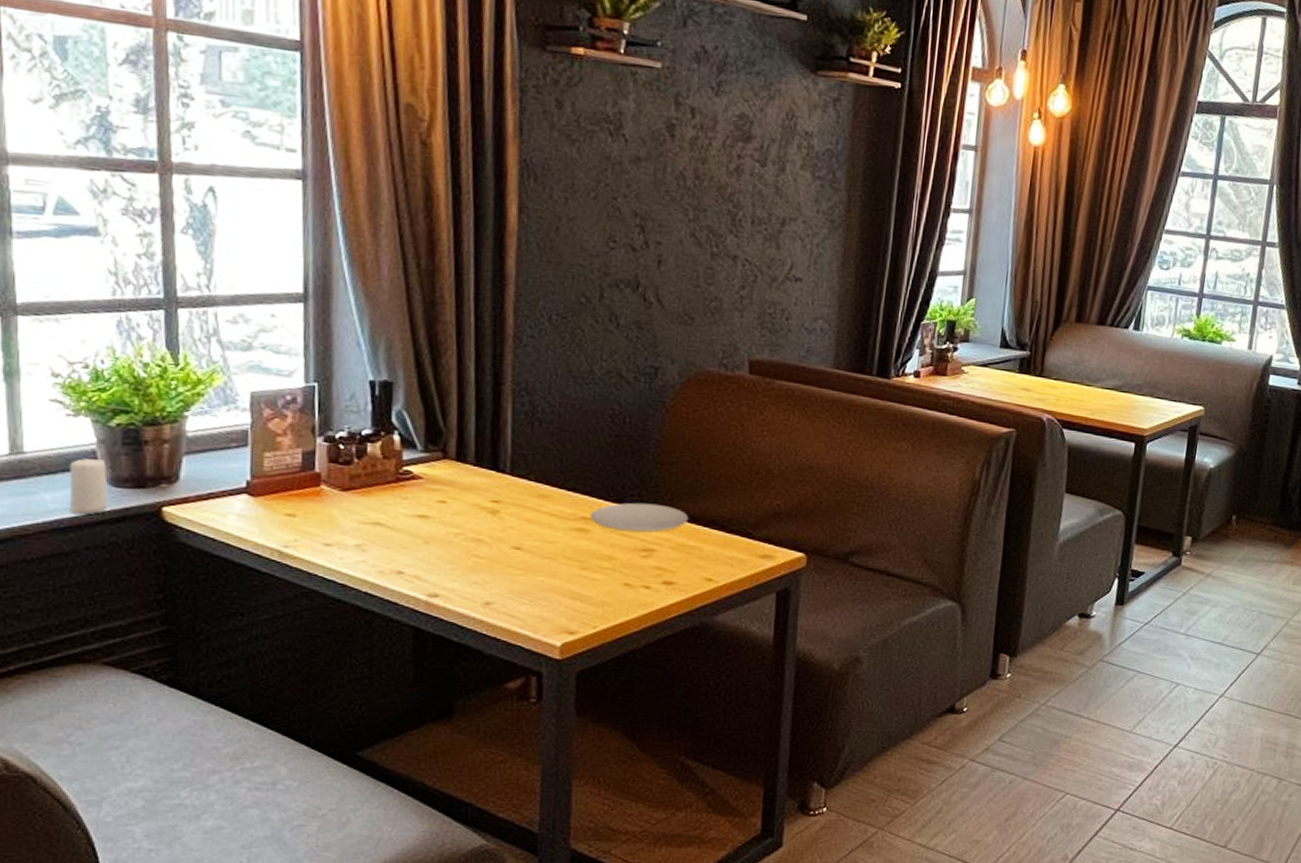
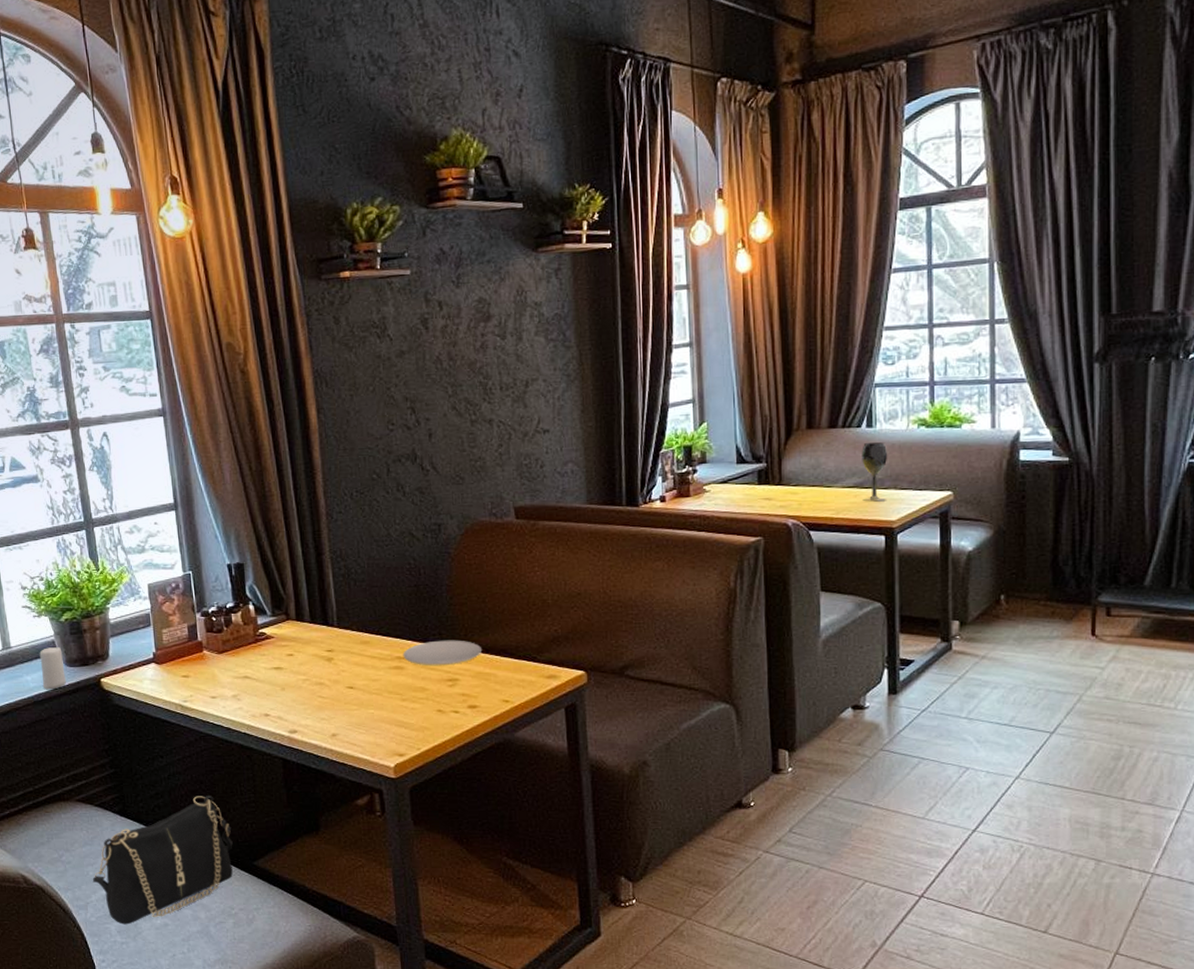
handbag: none [114,666,332,827] -> present [92,796,233,925]
wine glass: none [1119,346,1150,408] -> present [862,442,888,502]

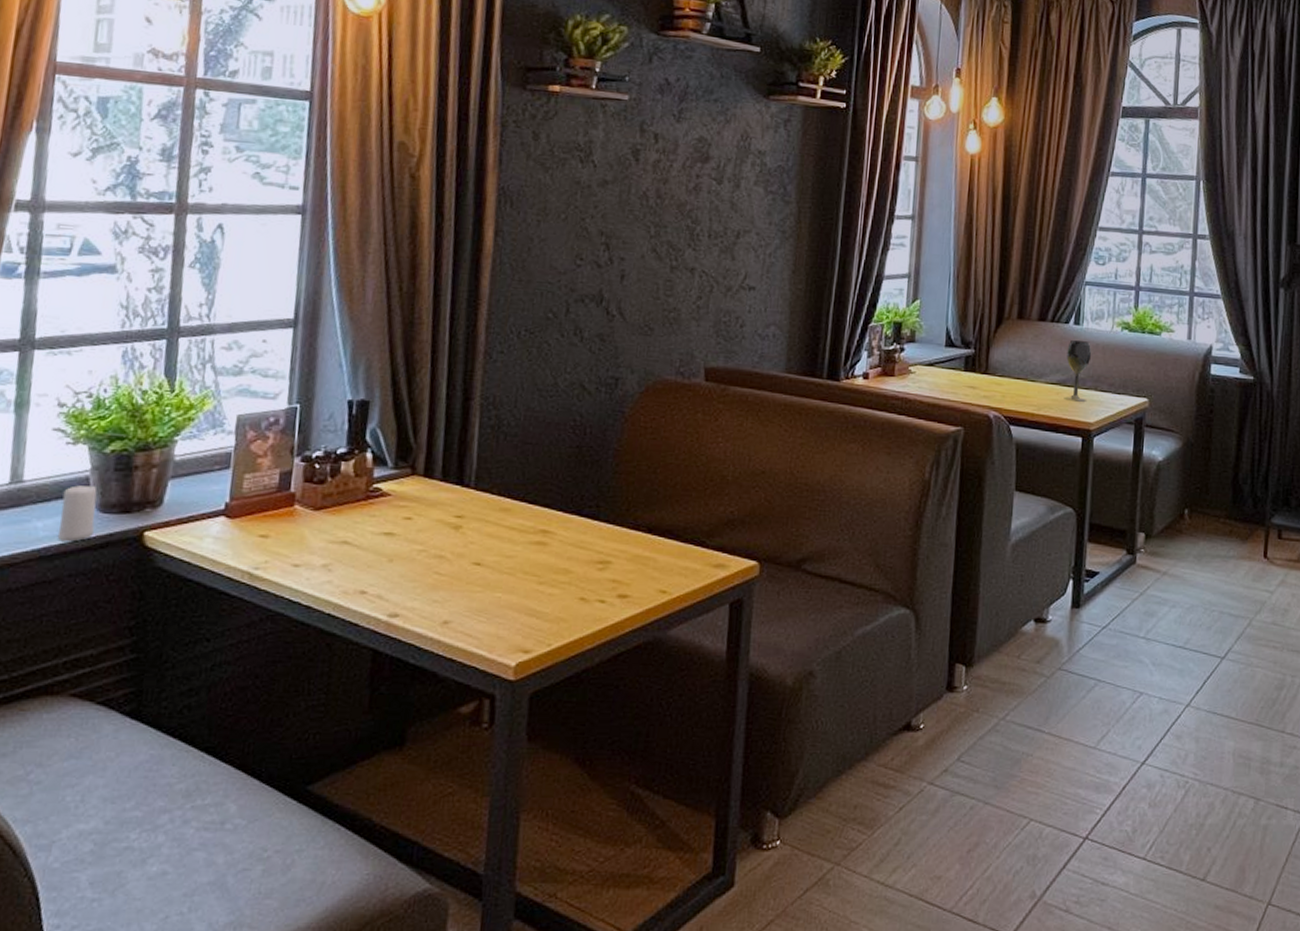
handbag: present [92,796,233,925] -> none [67,694,286,873]
plate: present [403,640,483,666] -> none [548,513,645,545]

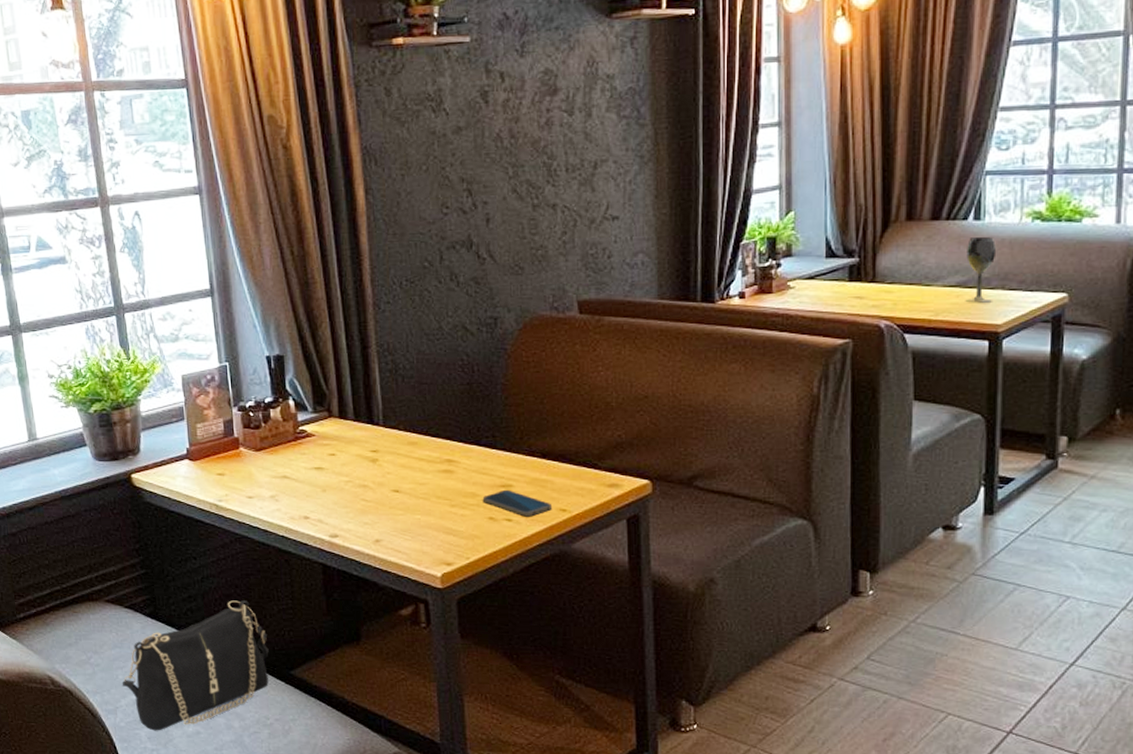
candle: present [57,485,97,542] -> none [67,440,95,485]
handbag: none [67,694,286,873] -> present [122,600,269,731]
smartphone: none [575,566,652,599] -> present [482,489,553,517]

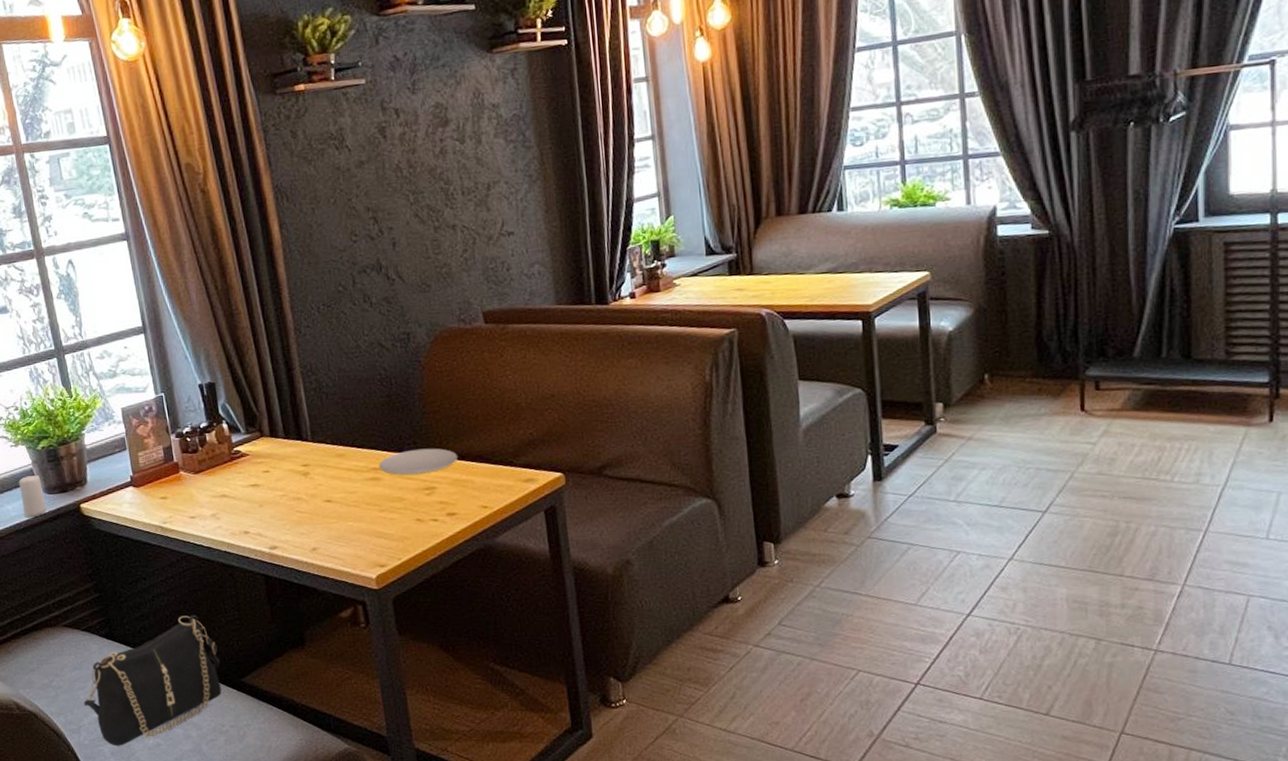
candle: none [67,440,95,485] -> present [18,475,47,518]
plate: none [453,443,539,471] -> present [378,448,458,476]
smartphone: present [482,489,553,517] -> none [409,491,475,516]
wine glass: present [965,237,997,303] -> none [833,225,861,287]

